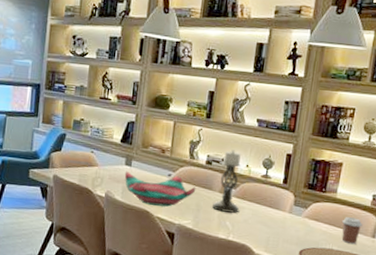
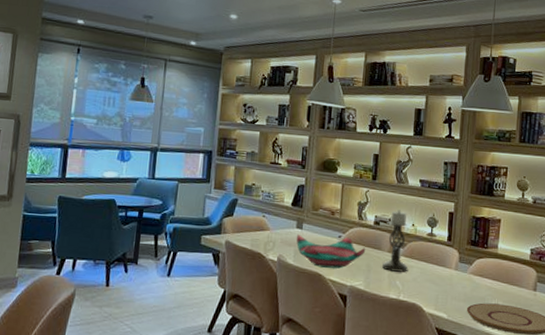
coffee cup: present [341,217,363,245] -> none [504,272,524,299]

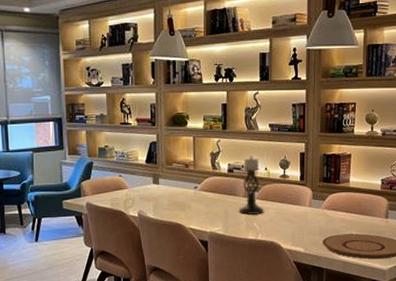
decorative bowl: present [296,234,366,269] -> none [153,186,222,218]

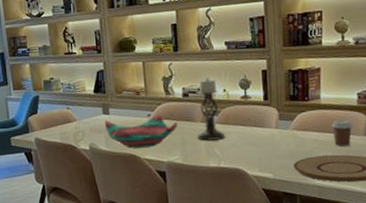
decorative bowl: none [153,186,222,218] -> present [104,113,178,149]
coffee cup: none [357,203,376,228] -> present [331,120,353,148]

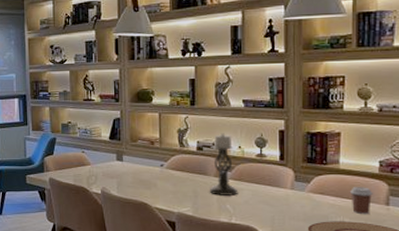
decorative bowl: present [104,113,178,149] -> none [117,164,191,196]

